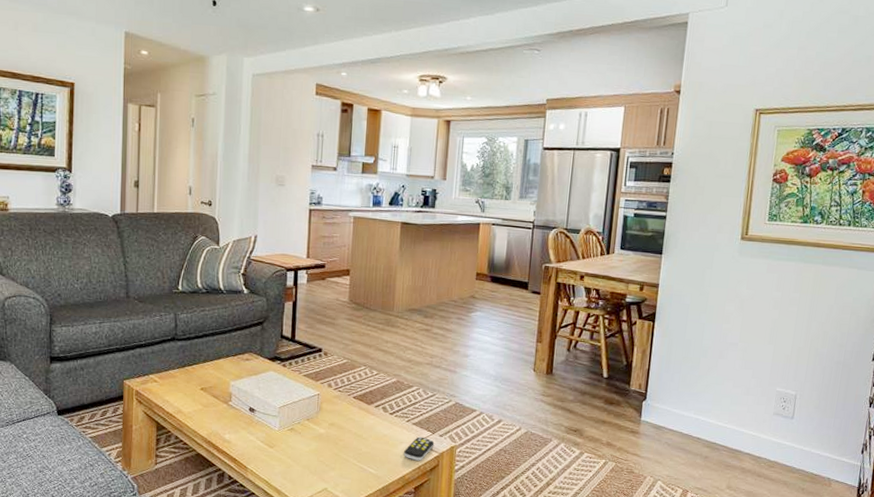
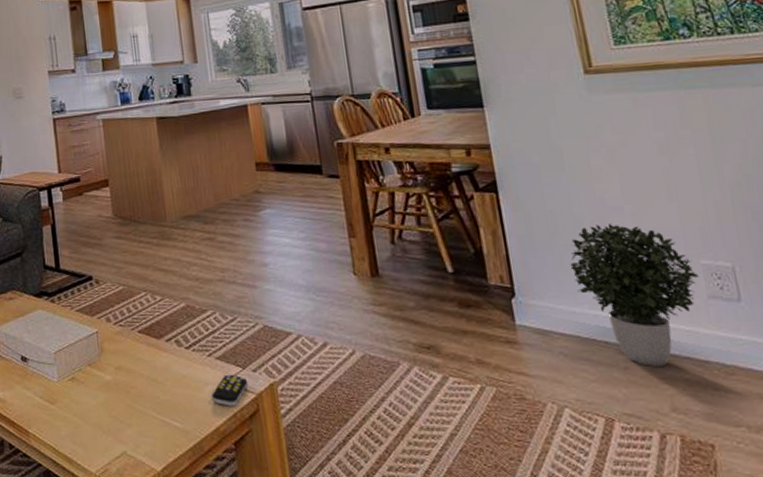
potted plant: none [689,354,772,458] -> present [570,224,698,366]

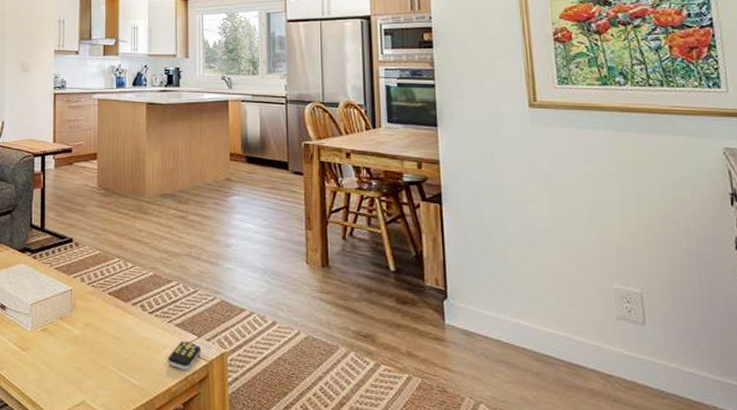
potted plant: present [570,224,698,366] -> none [498,242,610,375]

